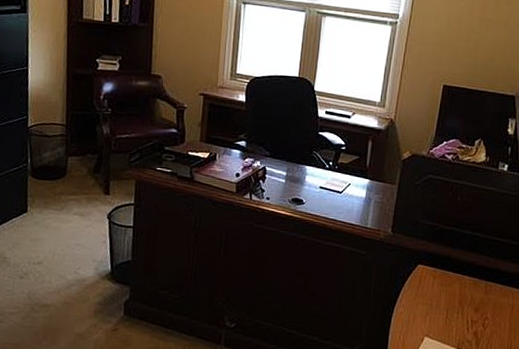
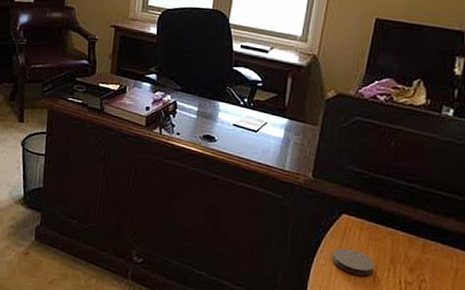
coaster: none [410,296,447,319] -> present [332,248,376,276]

